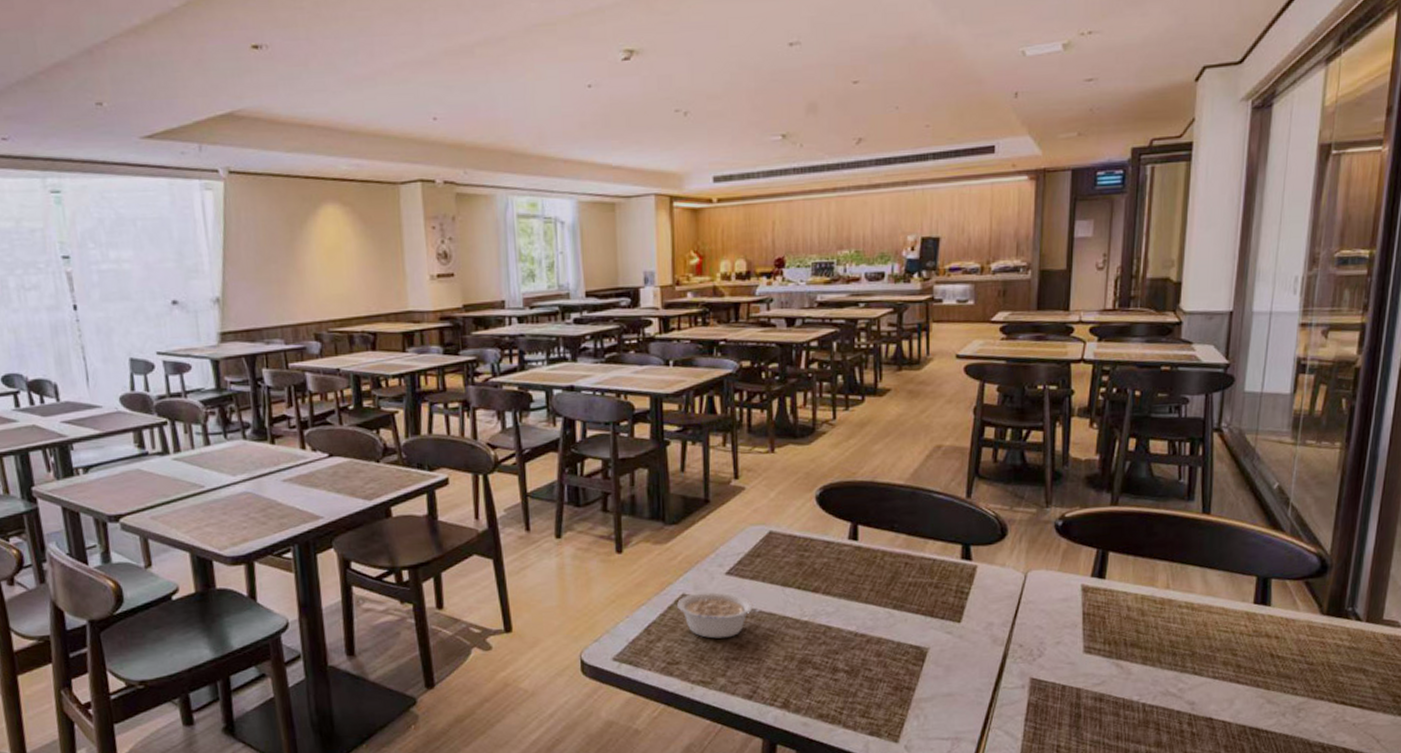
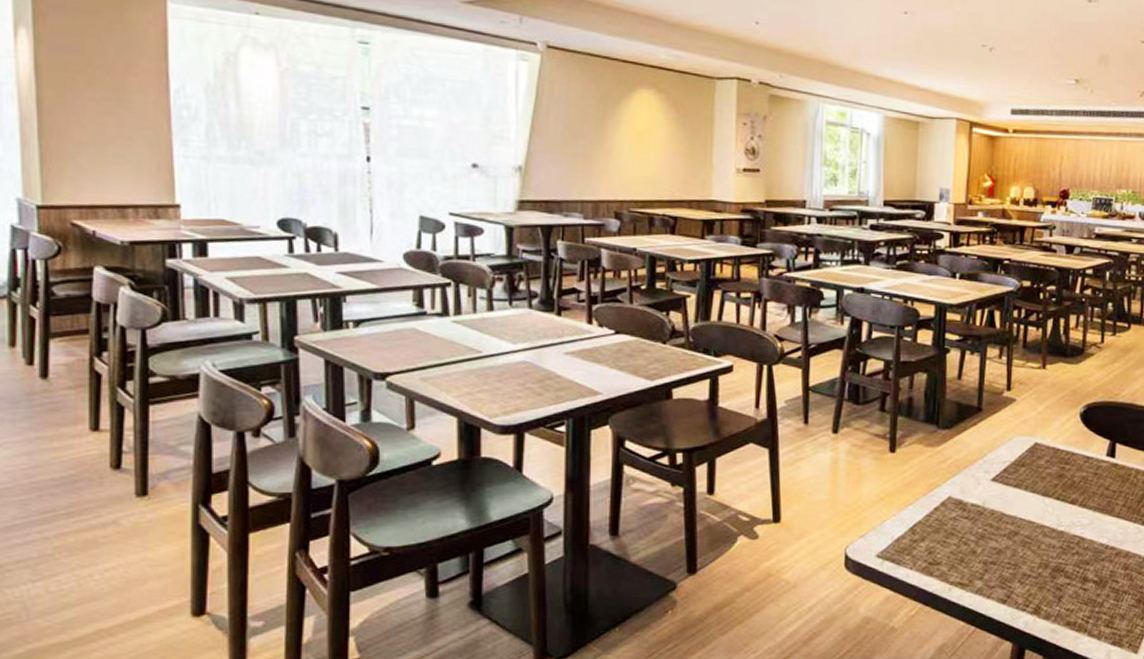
legume: present [677,592,762,639] -> none [943,497,1022,542]

